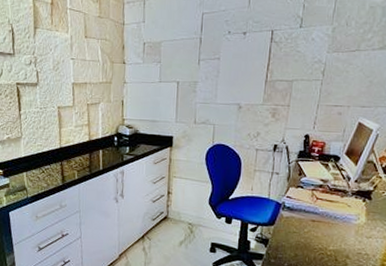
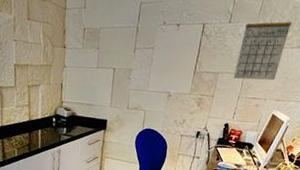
calendar: none [309,12,371,87] -> present [233,10,293,81]

